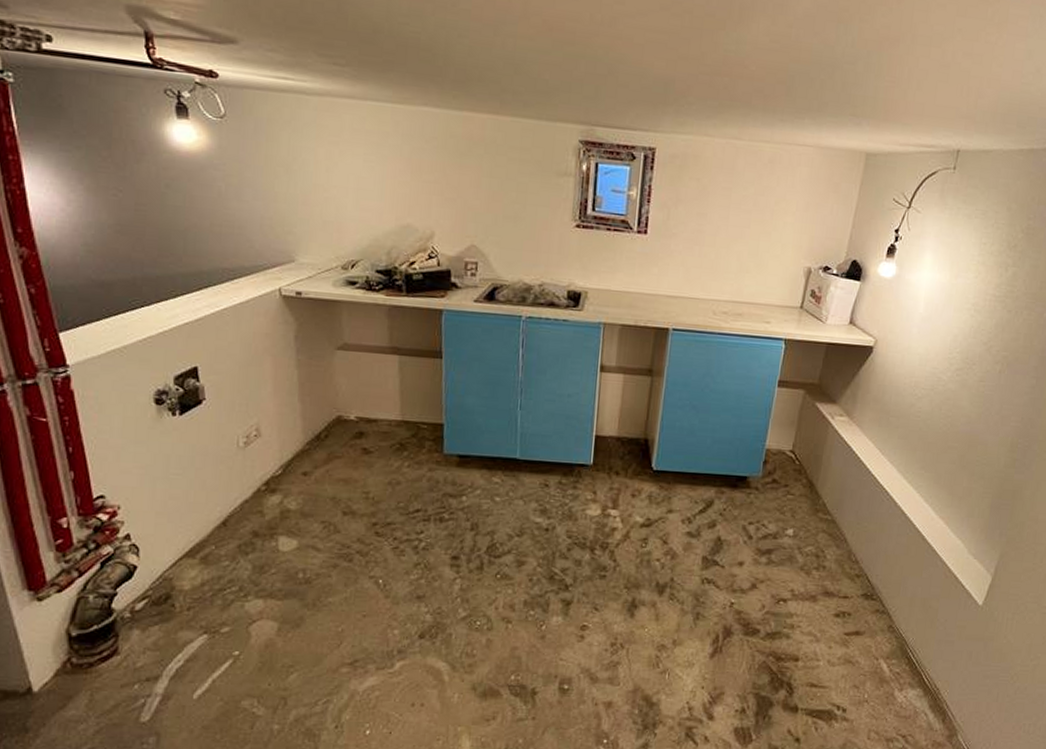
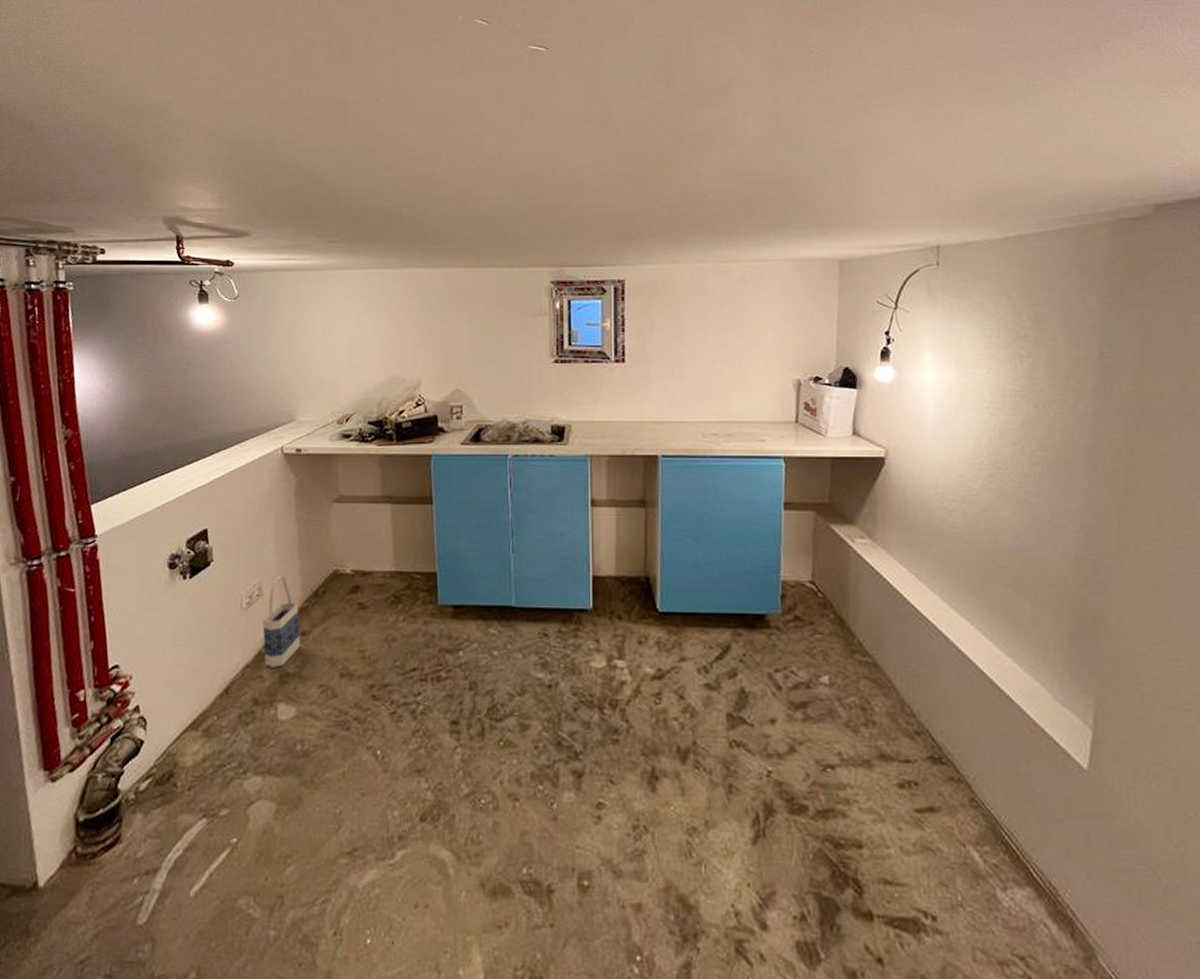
bag: none [261,418,303,504] -> present [262,576,301,668]

